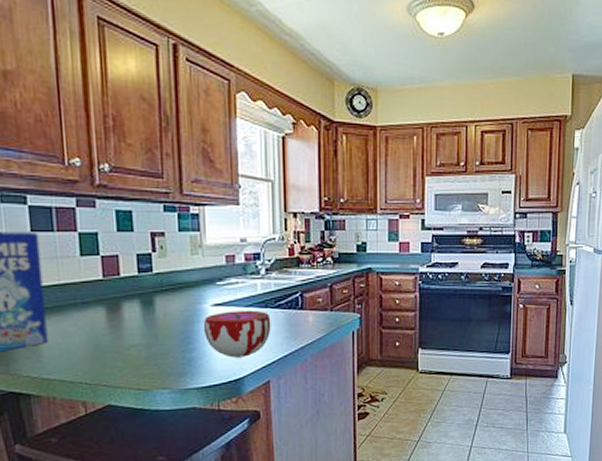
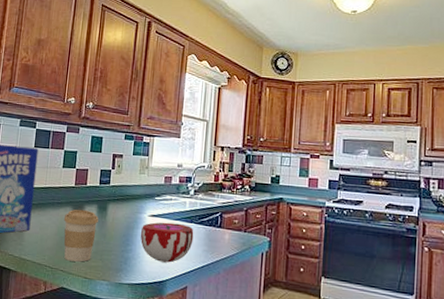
coffee cup: none [94,307,145,373] -> present [63,209,99,262]

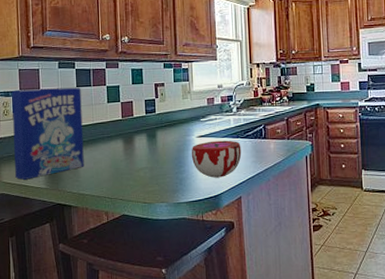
coffee cup: present [63,209,99,262] -> none [115,139,149,189]

